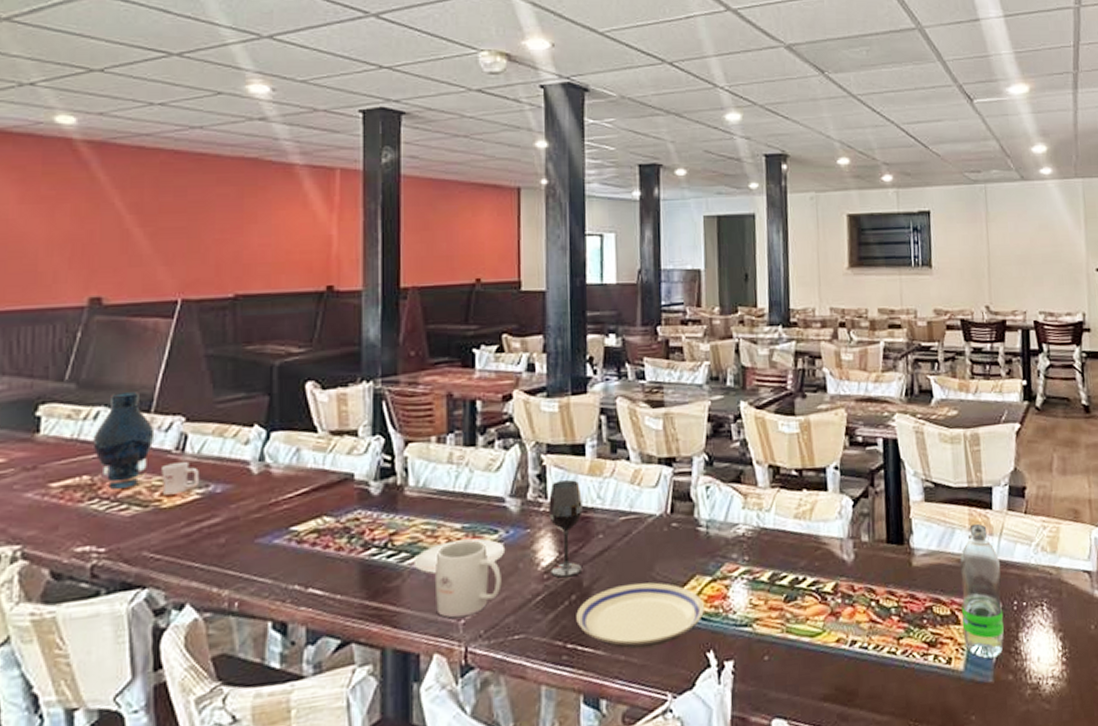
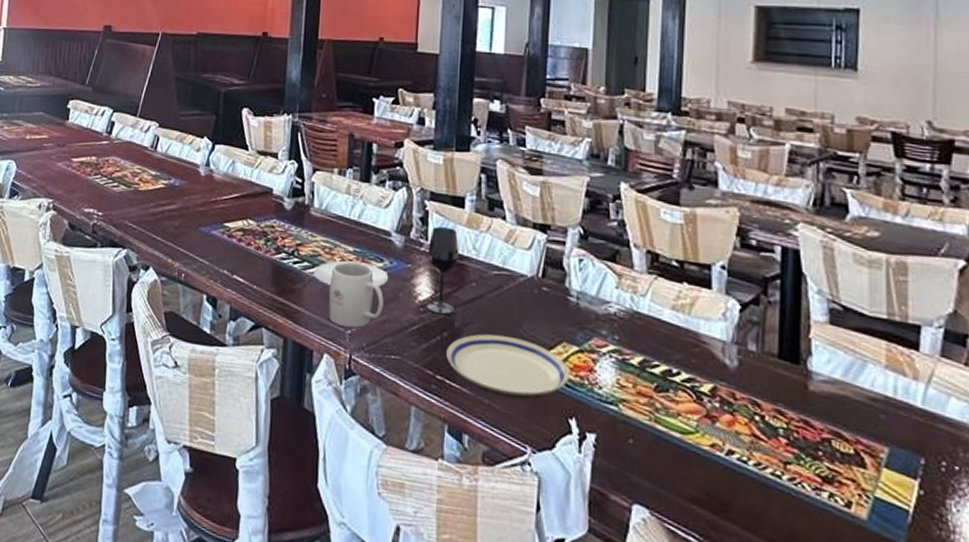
vase: present [92,392,155,489] -> none [99,98,139,171]
mug: present [160,462,200,495] -> none [140,157,166,182]
bottle: present [959,523,1005,660] -> none [868,361,927,519]

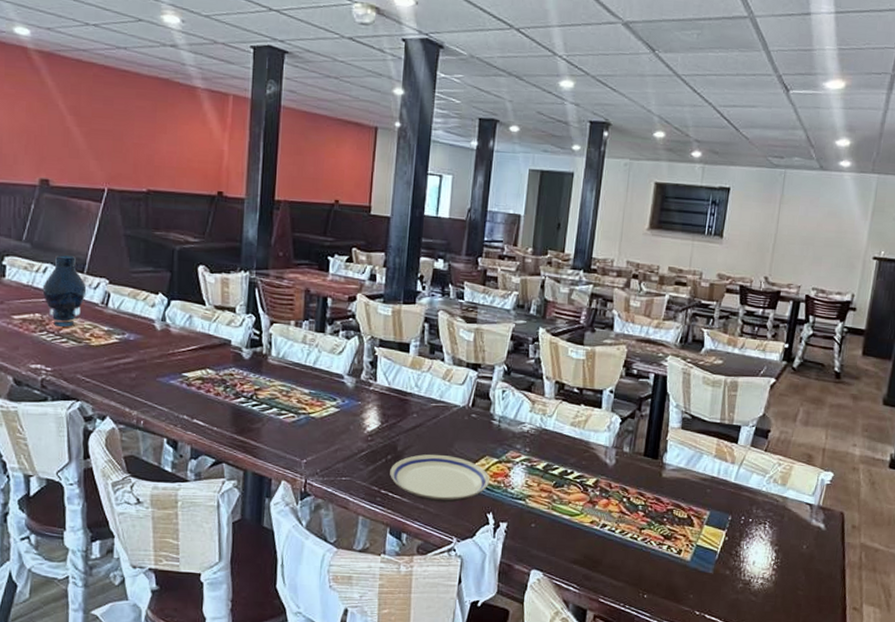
vase: none [99,98,139,171] -> present [42,255,87,327]
plate: present [313,260,389,288] -> none [271,401,341,424]
mug: present [328,262,384,328] -> none [286,402,336,458]
wine glass: present [426,227,459,316] -> none [374,369,404,442]

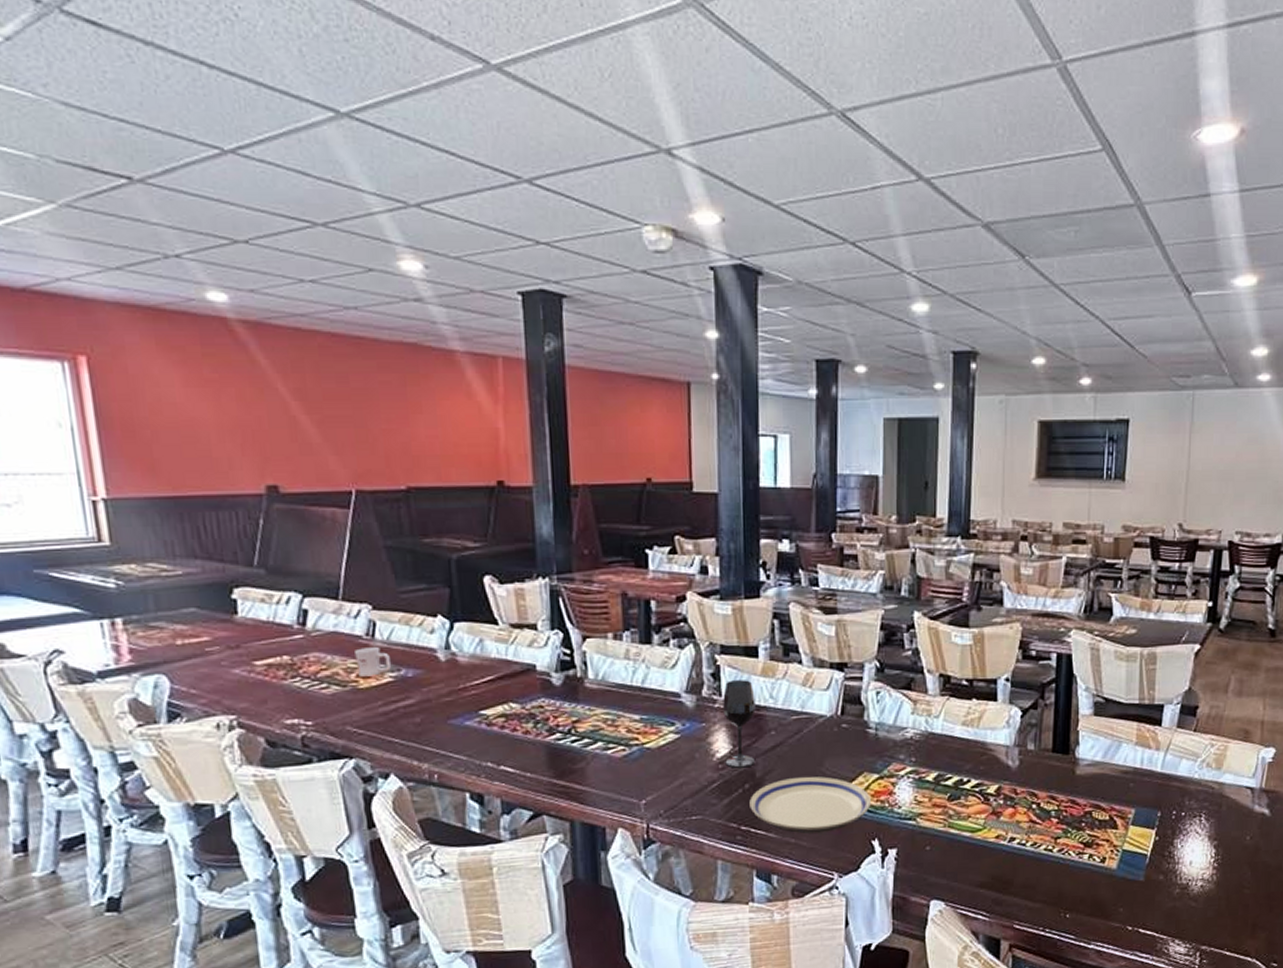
vase: present [42,255,87,327] -> none [287,579,346,669]
mug: none [90,313,119,337] -> present [353,647,392,677]
wine glass: none [374,369,404,442] -> present [722,680,756,768]

